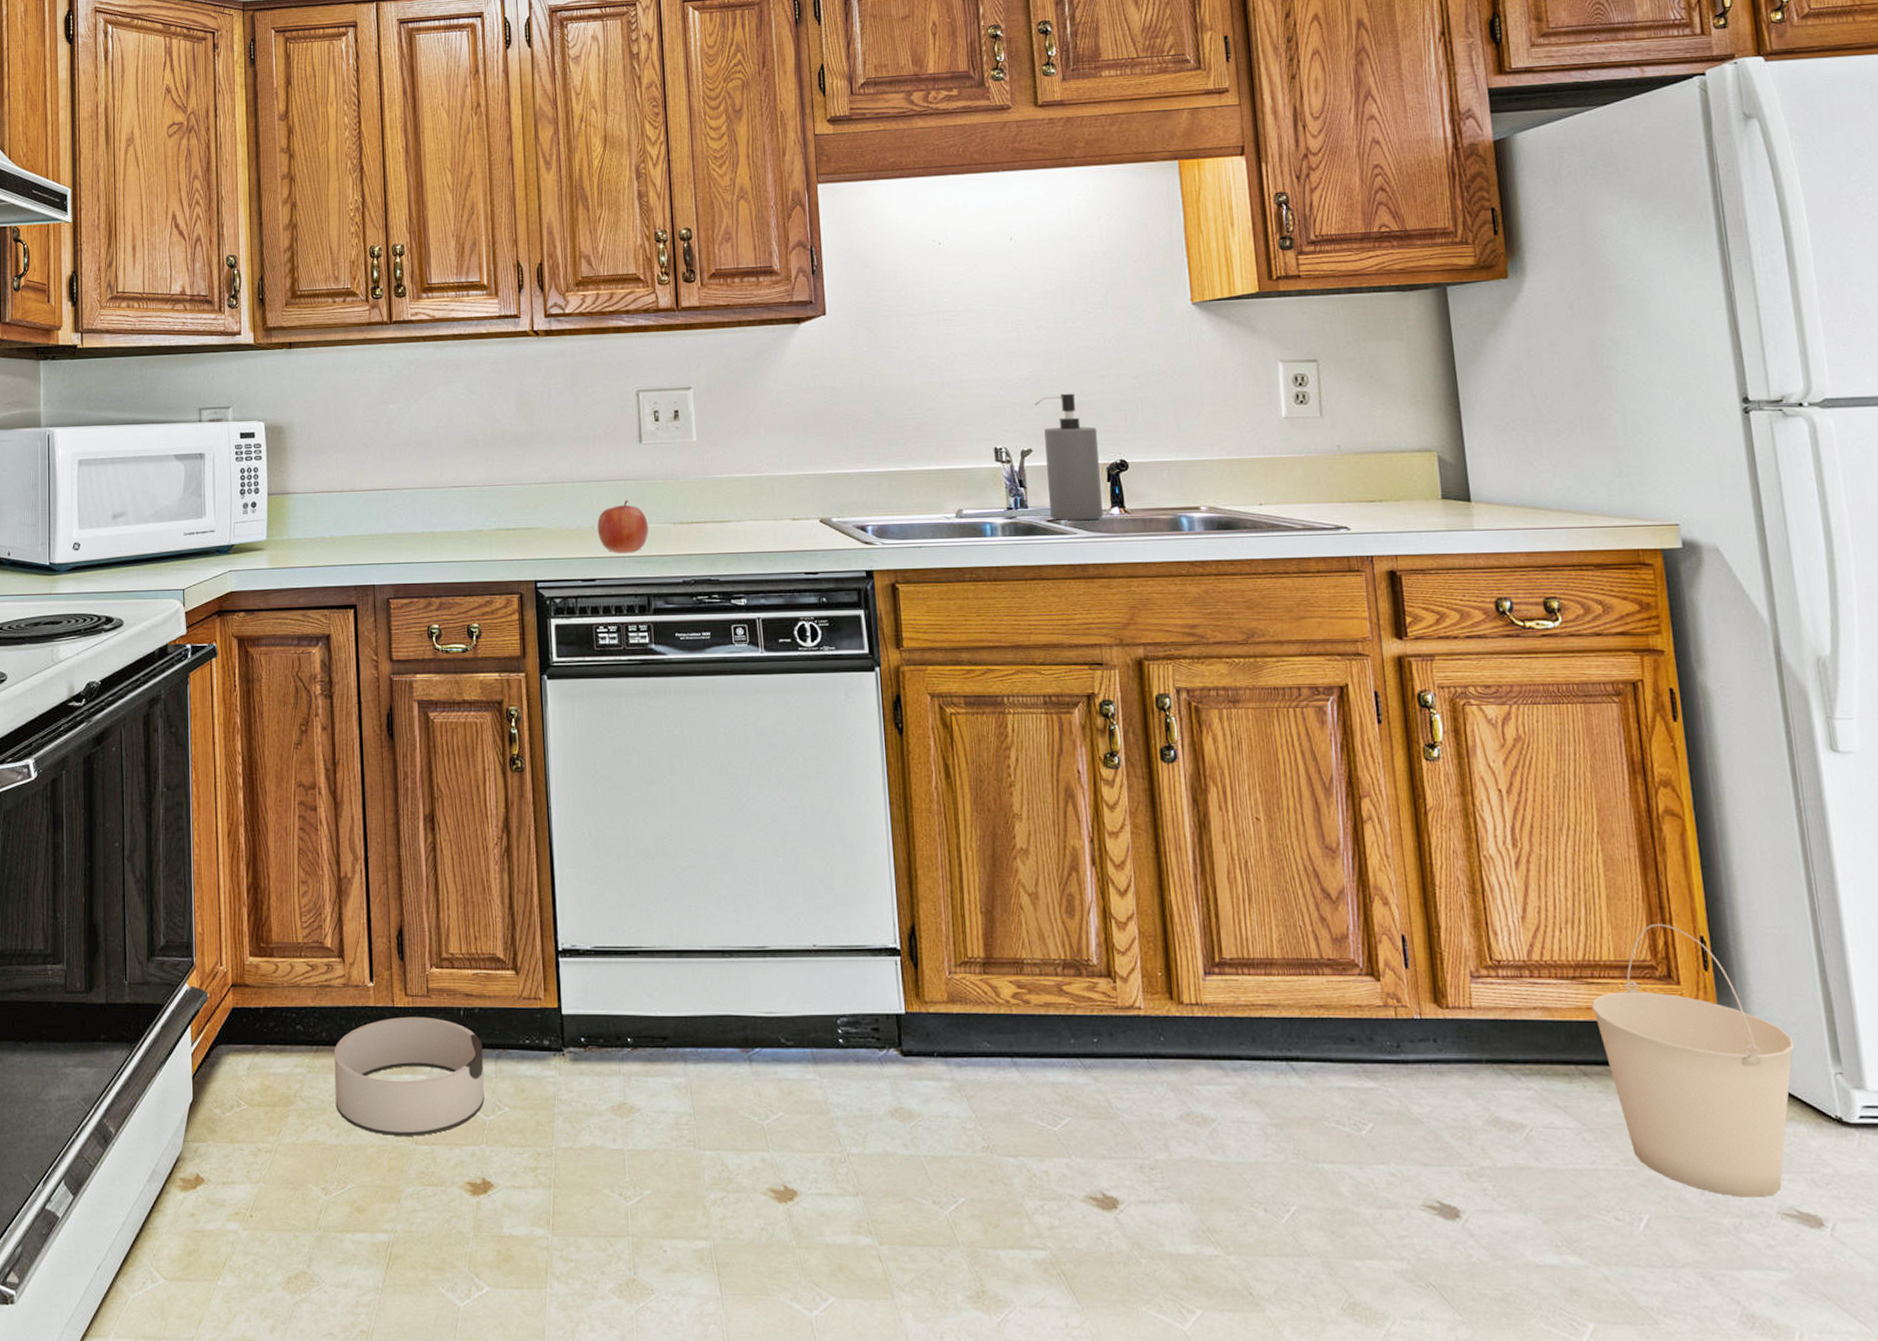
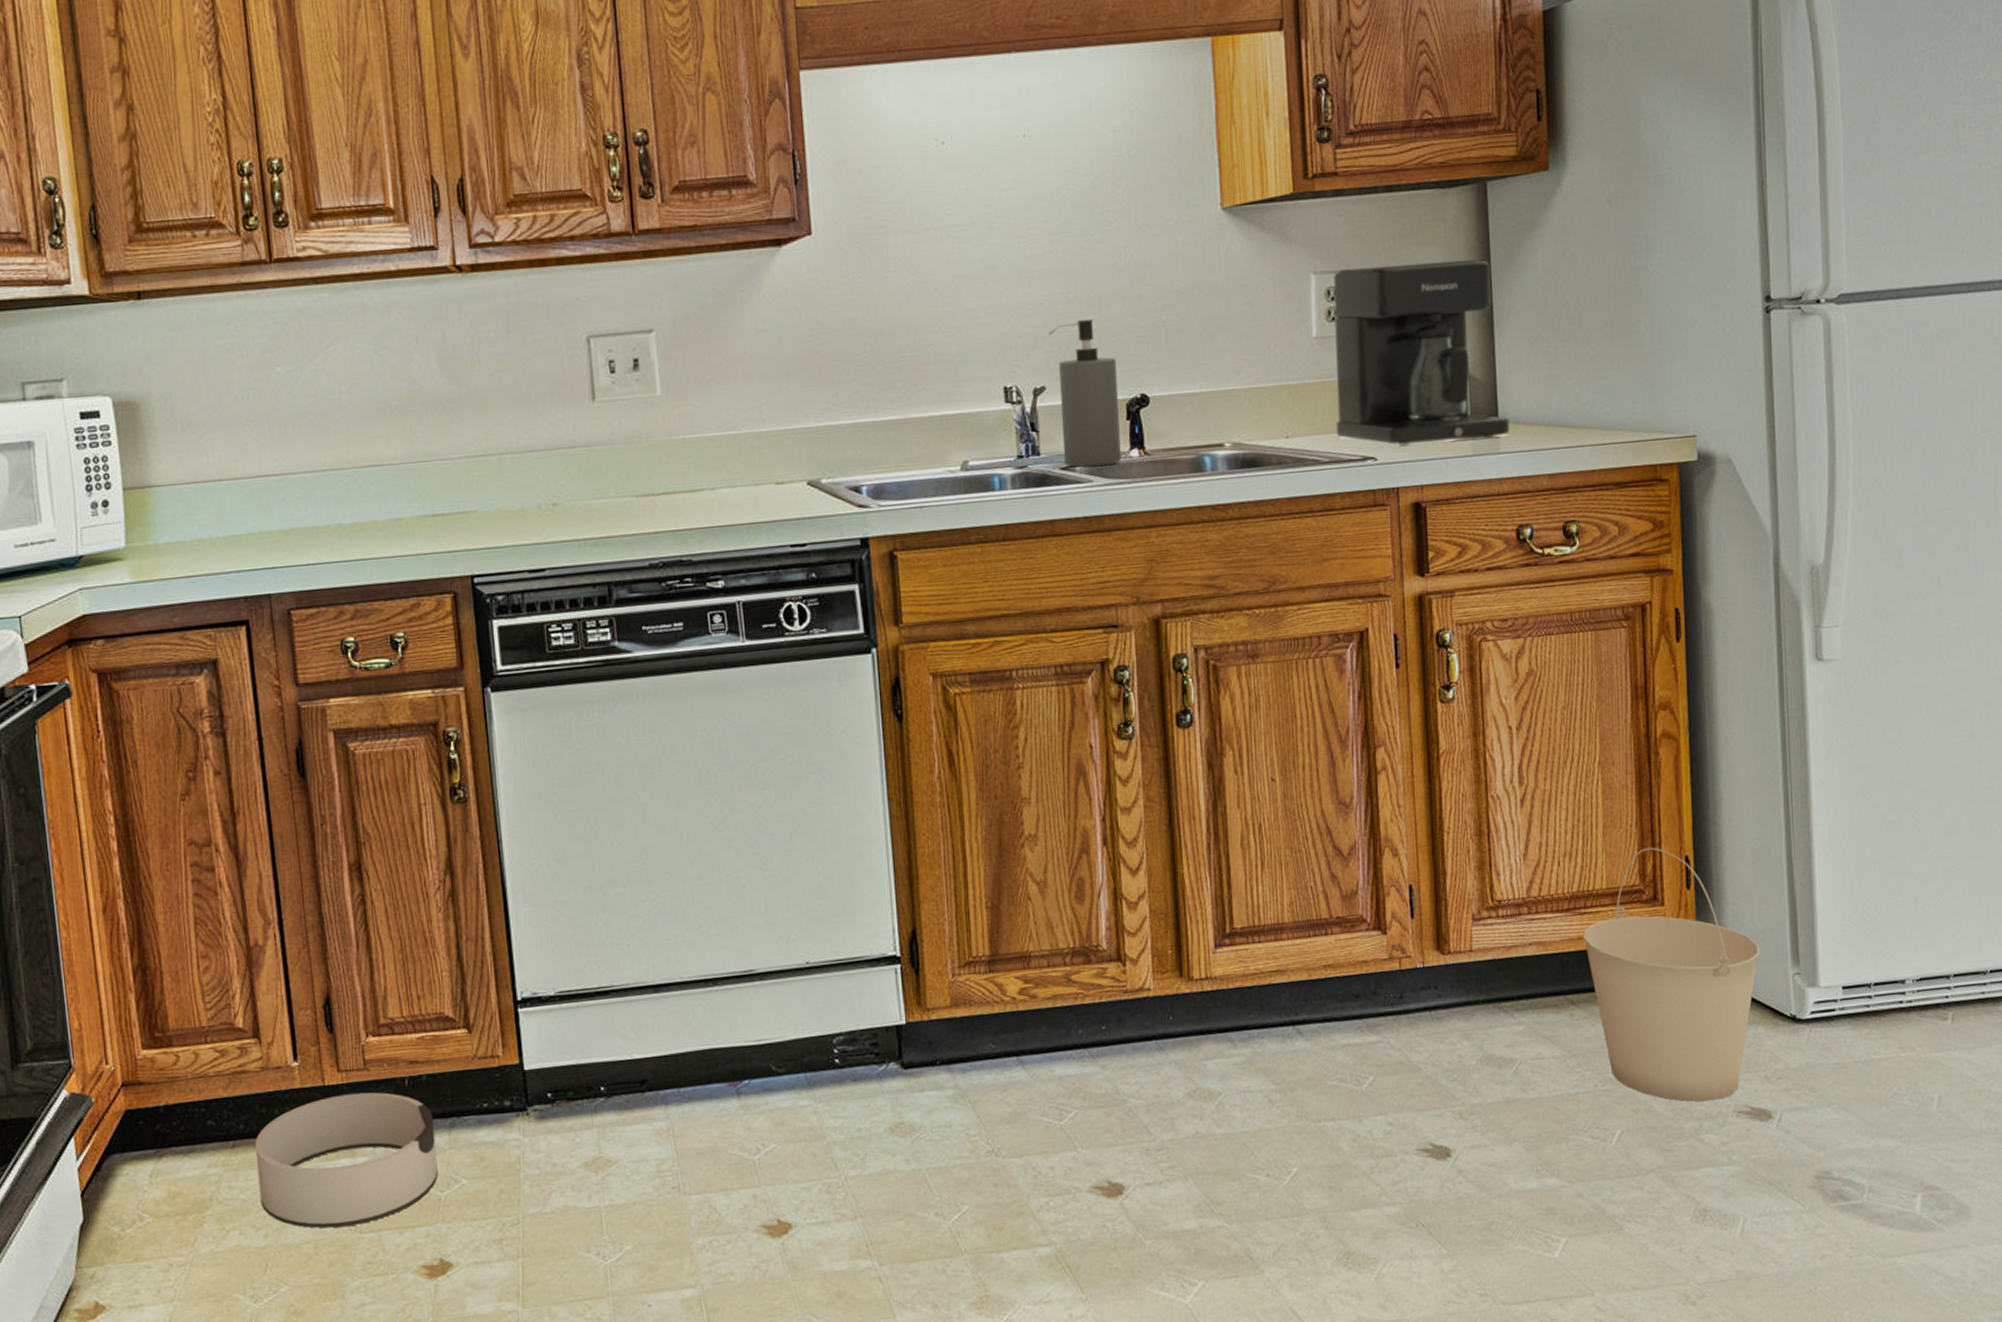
fruit: present [597,500,649,554] -> none [544,471,607,538]
coffee maker: none [1300,354,1483,518] -> present [1334,259,1510,446]

